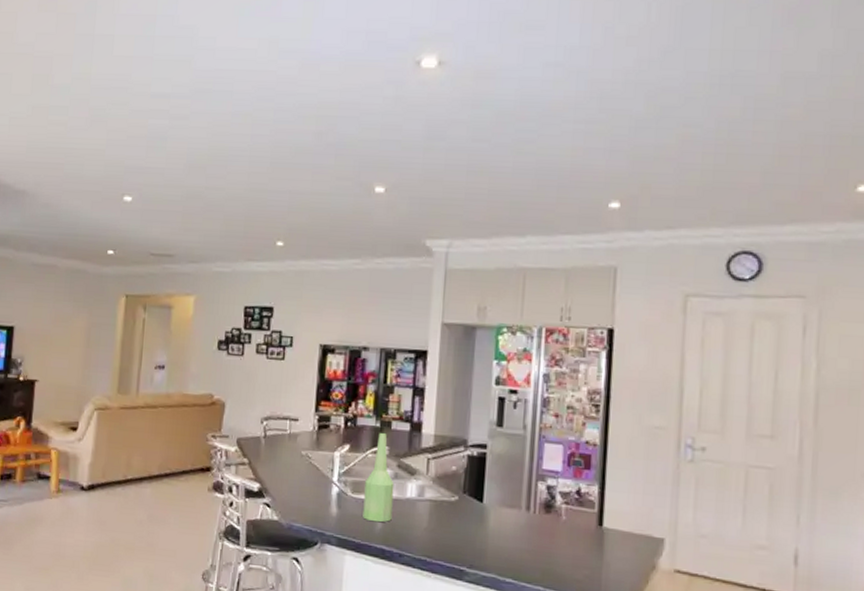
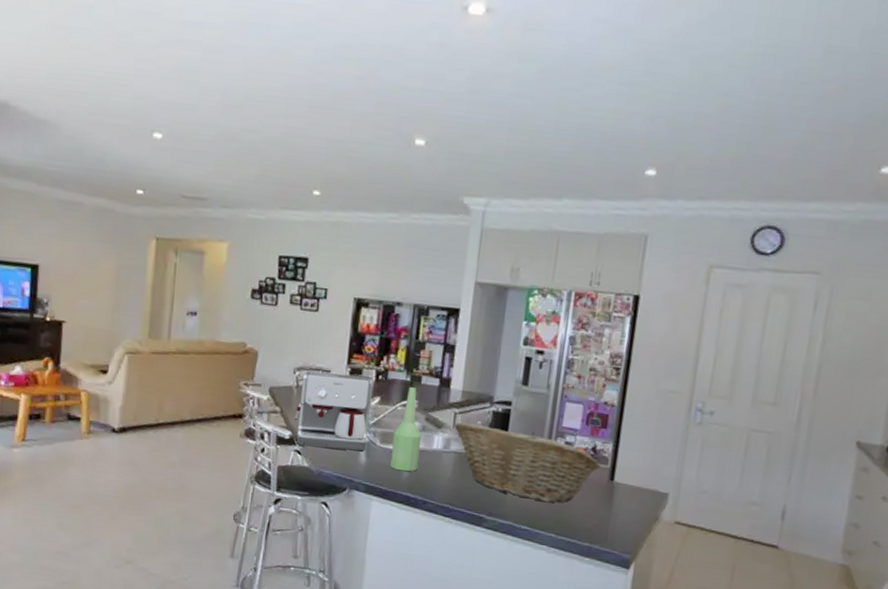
coffee maker: none [264,420,343,503] -> present [295,371,374,452]
fruit basket: none [427,467,587,553] -> present [454,422,601,503]

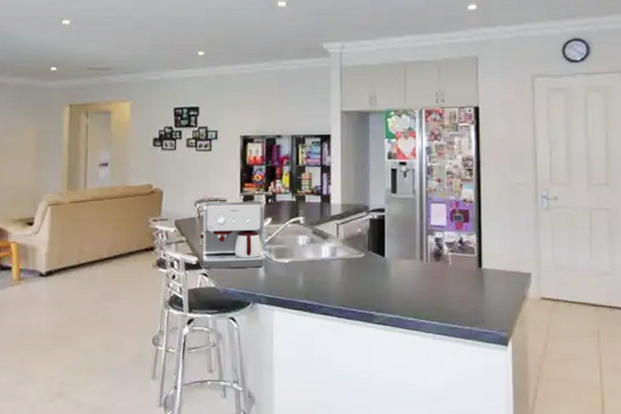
bottle: present [390,386,422,472] -> none [286,205,311,281]
fruit basket: present [454,422,601,503] -> none [338,231,469,294]

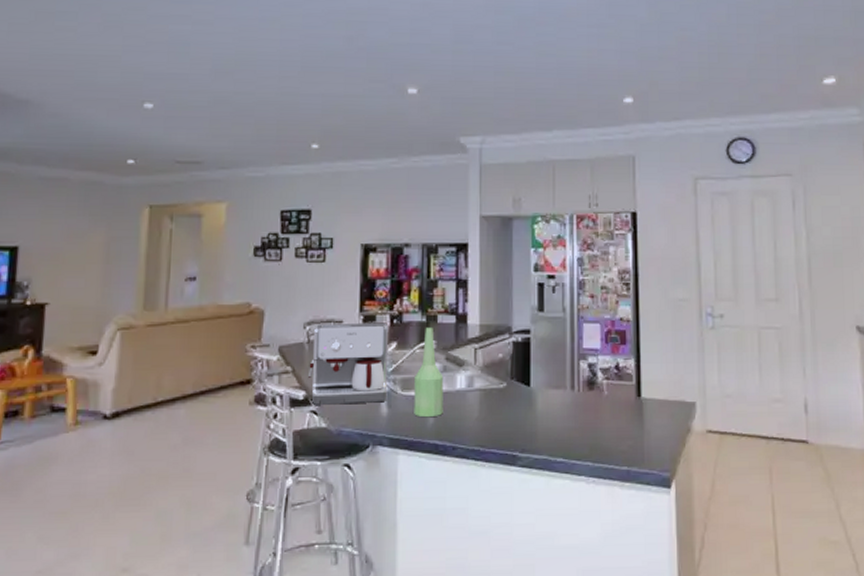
bottle: none [286,205,311,281] -> present [414,326,444,418]

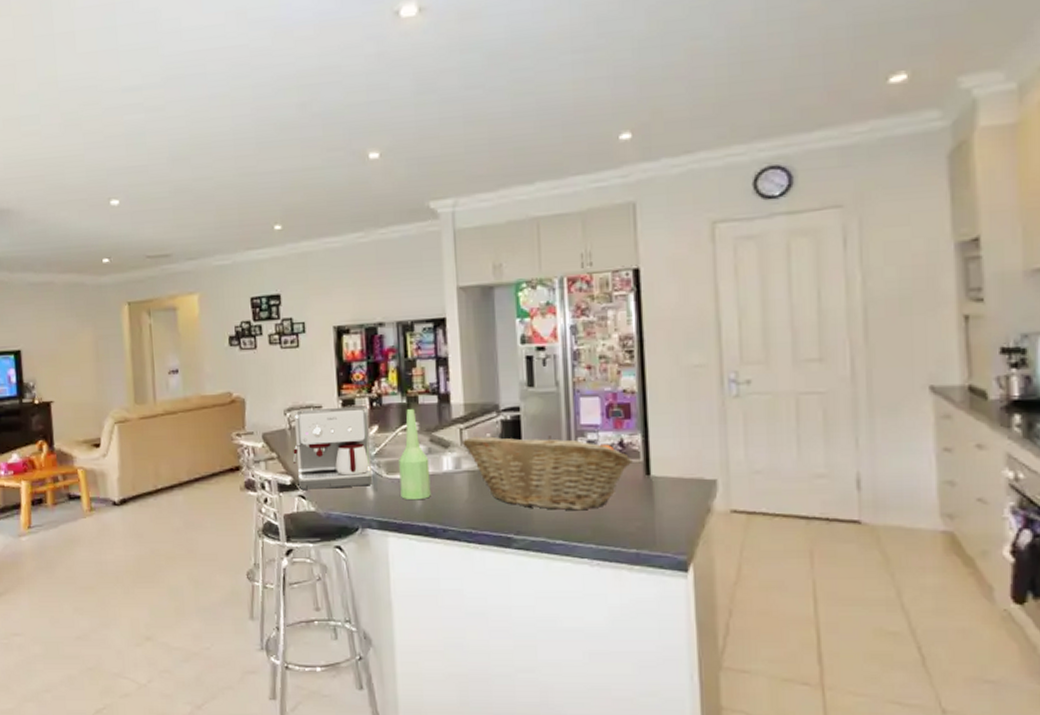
fruit basket: none [475,357,626,430] -> present [462,435,633,511]

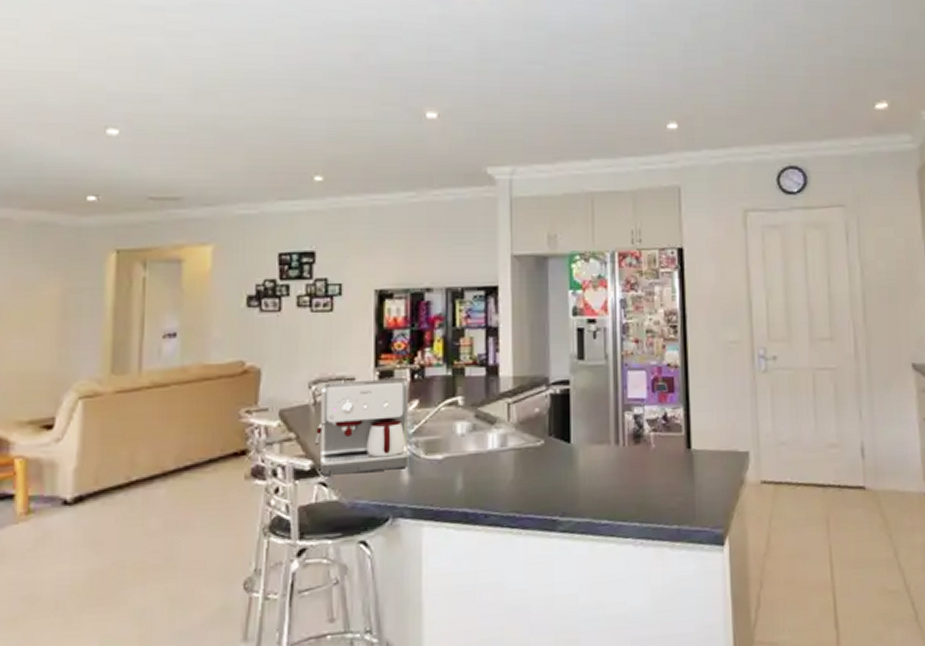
bottle: present [399,408,431,501] -> none [440,381,473,484]
fruit basket: present [462,435,633,511] -> none [509,410,675,488]

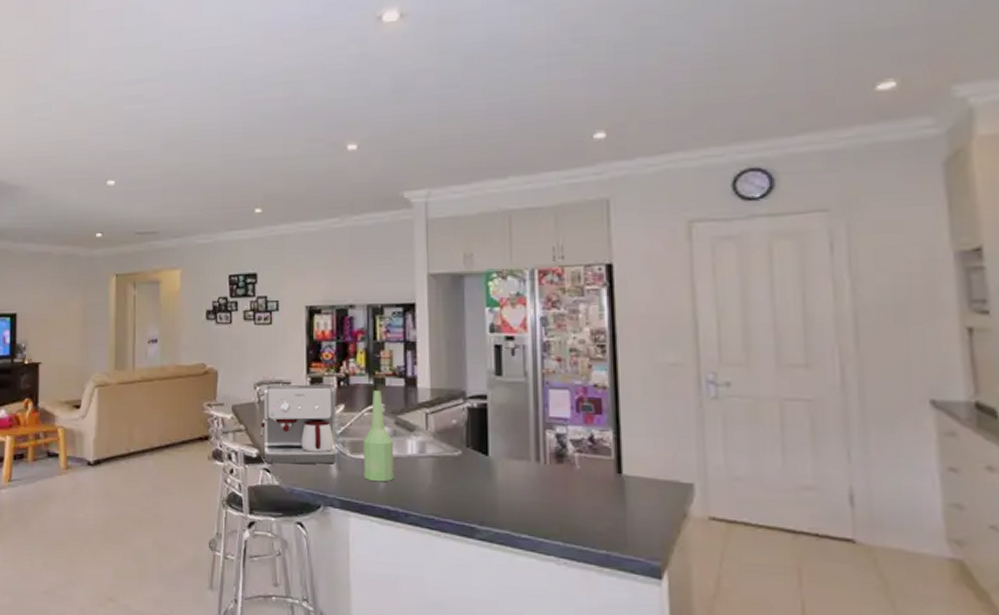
bottle: none [440,381,473,484] -> present [363,389,394,482]

